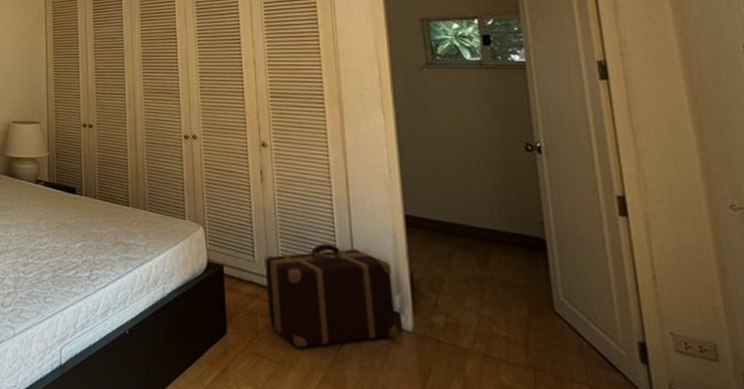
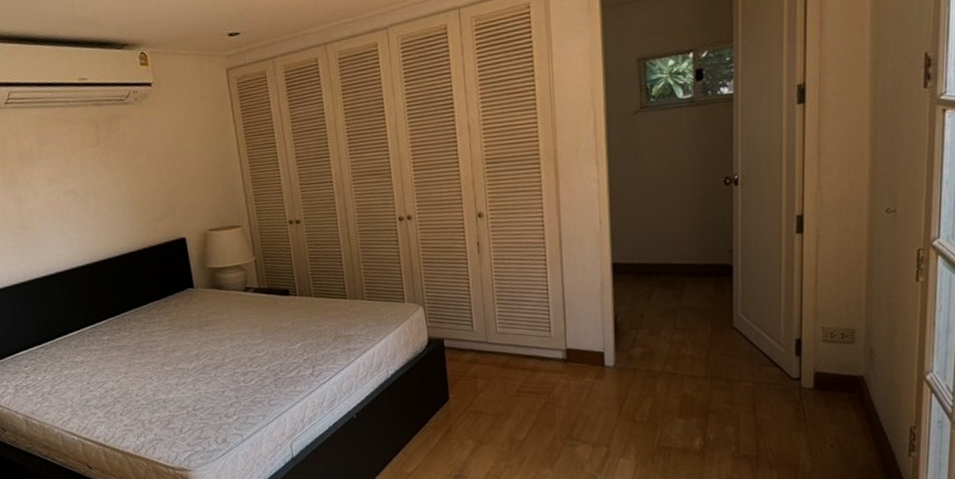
suitcase: present [264,243,398,348] -> none [482,302,601,399]

